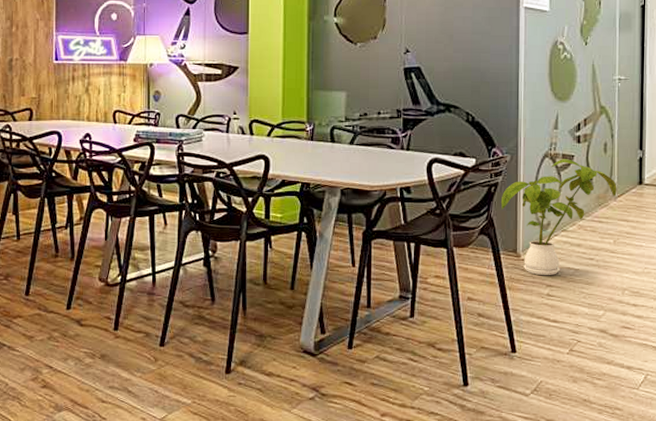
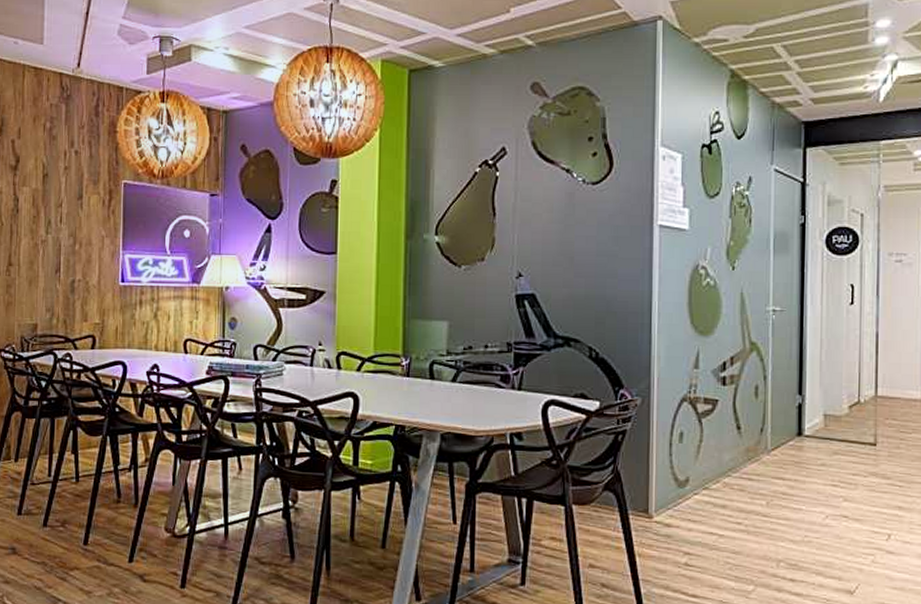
house plant: present [500,159,617,276] -> none [629,403,771,542]

